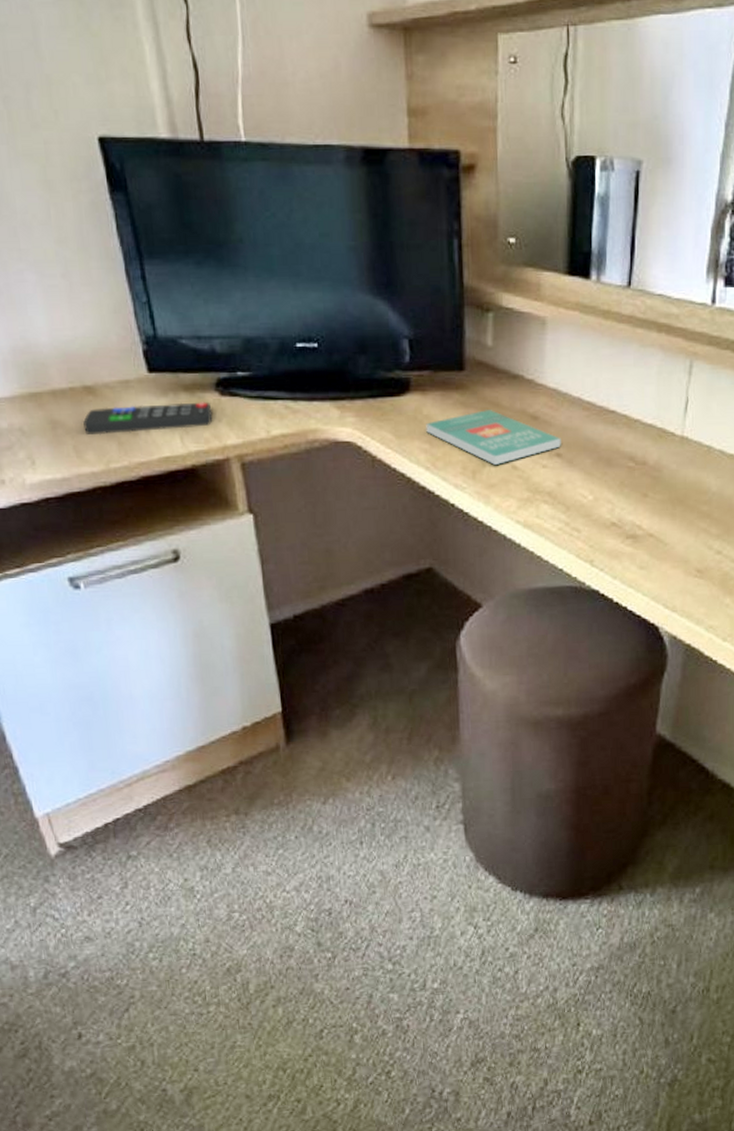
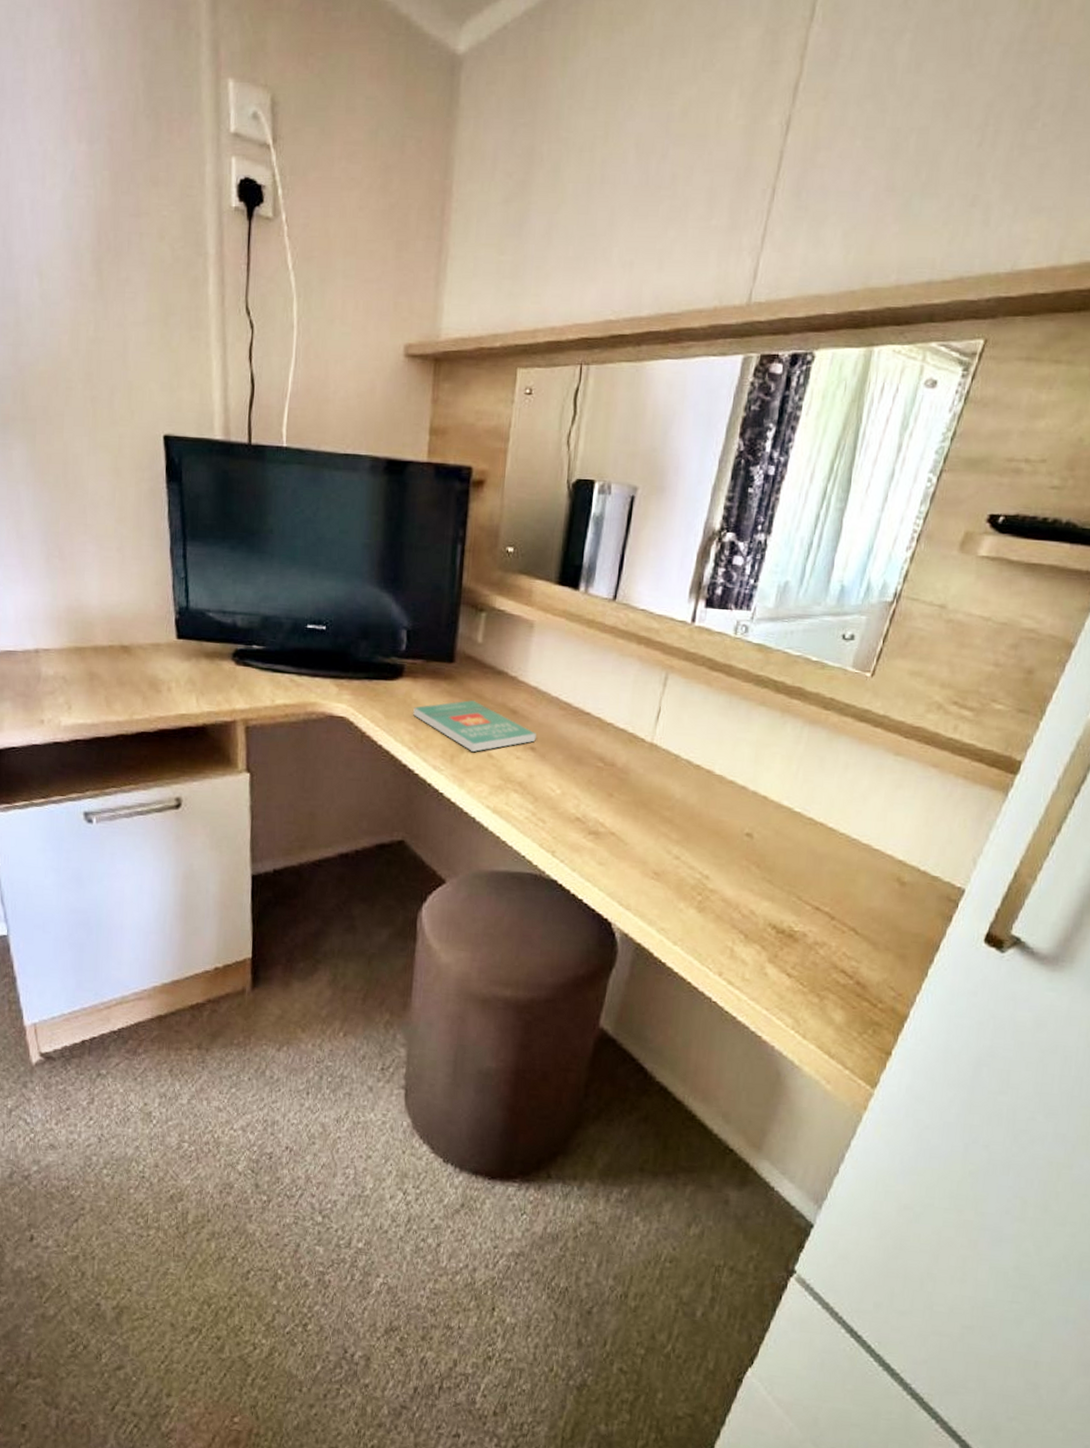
remote control: present [82,402,213,435] -> none [115,665,227,691]

